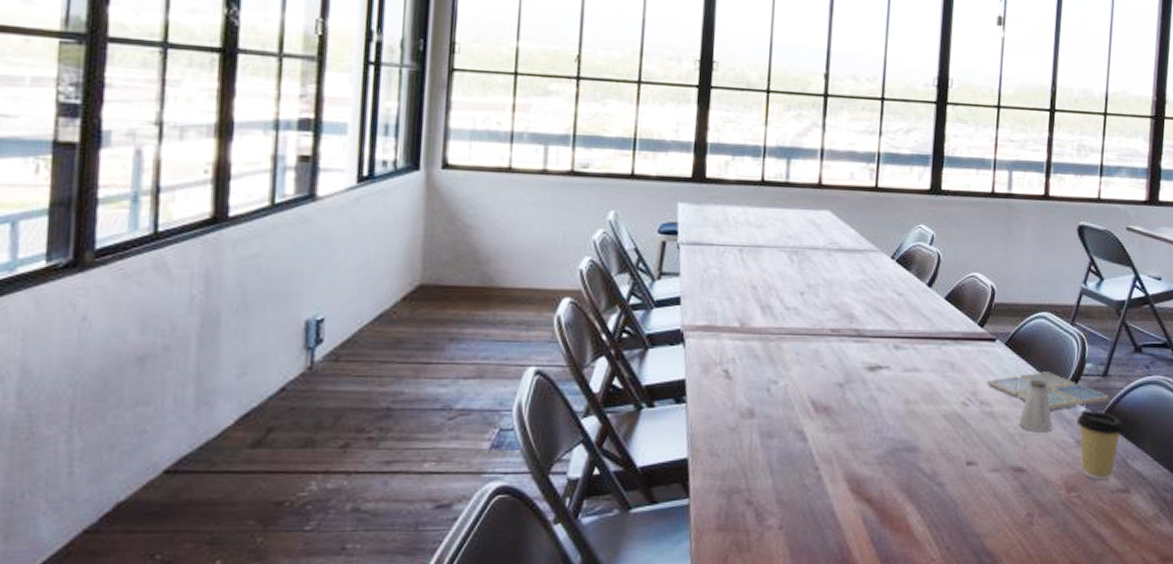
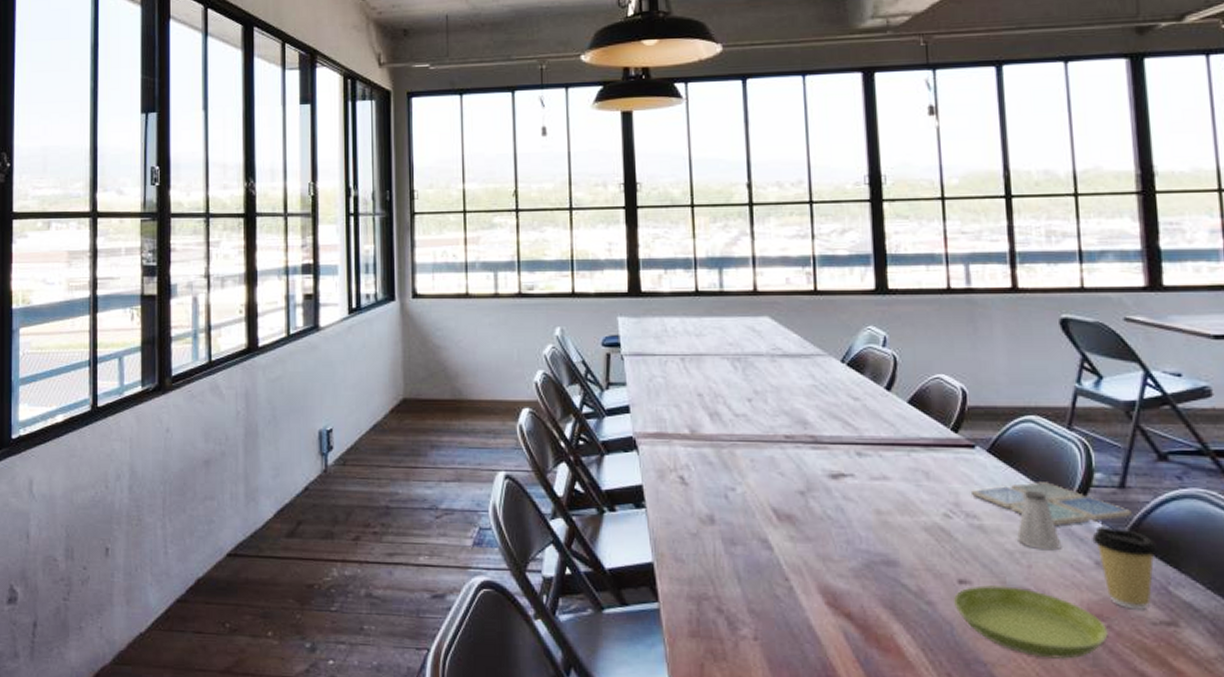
saucer: none [961,465,1078,527] -> present [954,585,1108,659]

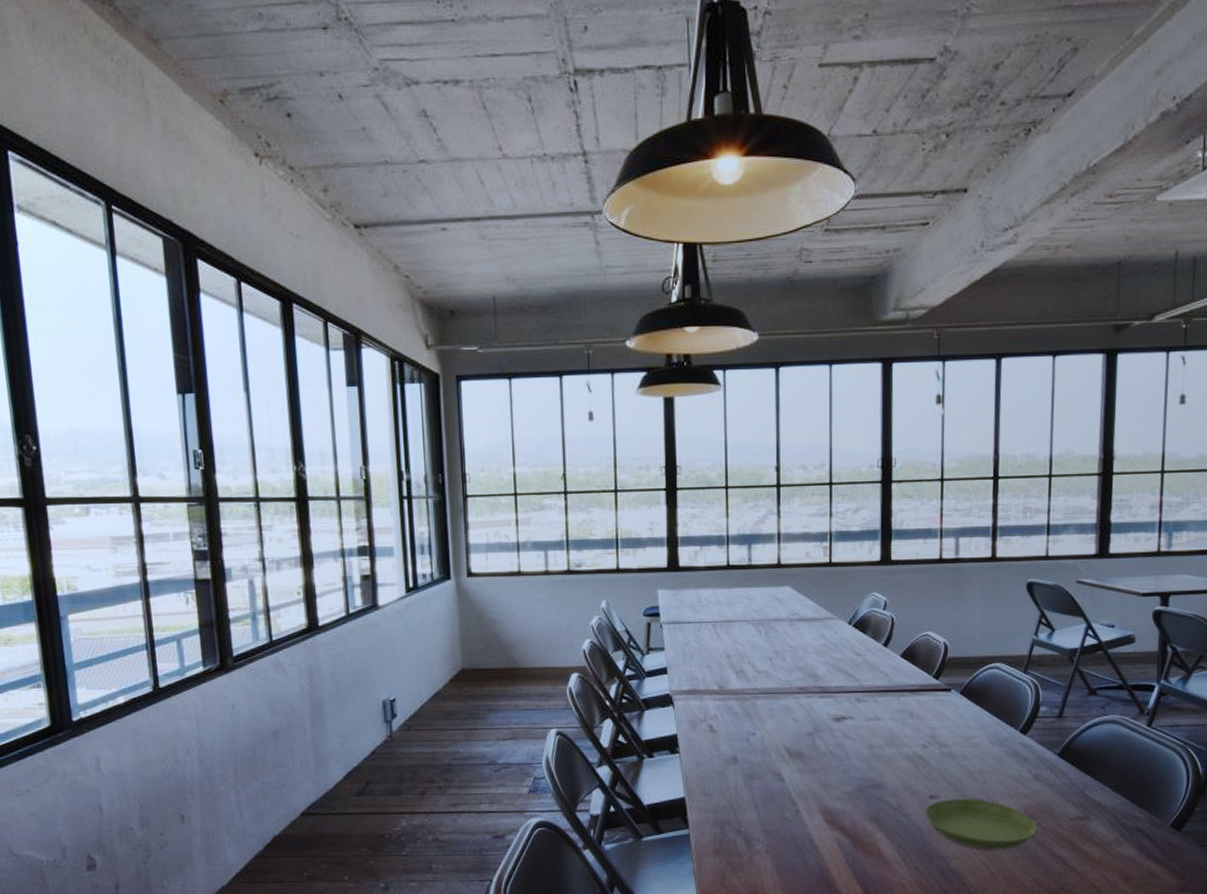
drink coaster: present [972,482,1132,527] -> none [945,716,1065,750]
saltshaker: present [1017,491,1062,551] -> none [977,723,1010,769]
coffee cup: present [1092,526,1158,610] -> none [1033,748,1081,810]

